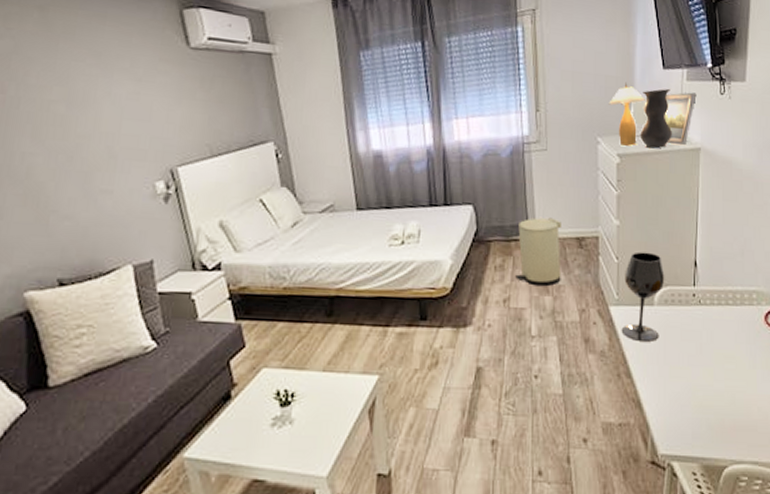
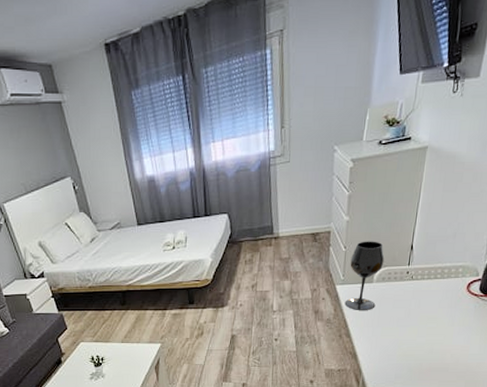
pedal bin: present [515,217,561,287] -> none [261,219,300,274]
table lamp: present [609,81,645,146] -> none [346,91,381,151]
vase: present [640,88,673,149] -> none [372,92,405,151]
picture frame: present [664,92,697,145] -> none [396,94,430,146]

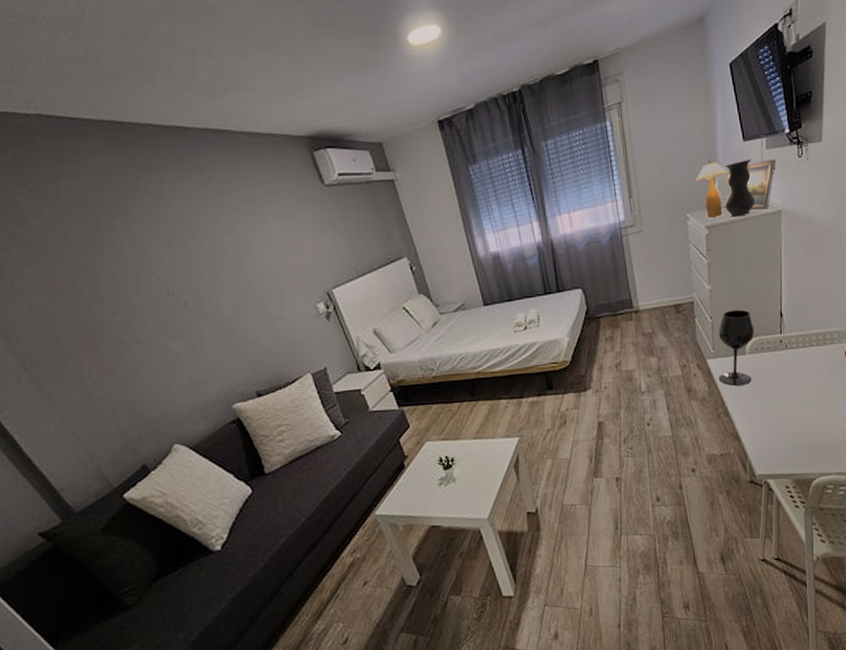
table lamp: none [346,91,381,151] -> present [695,158,728,218]
vase: none [372,92,405,151] -> present [725,158,756,217]
picture frame: none [396,94,430,146] -> present [746,159,776,211]

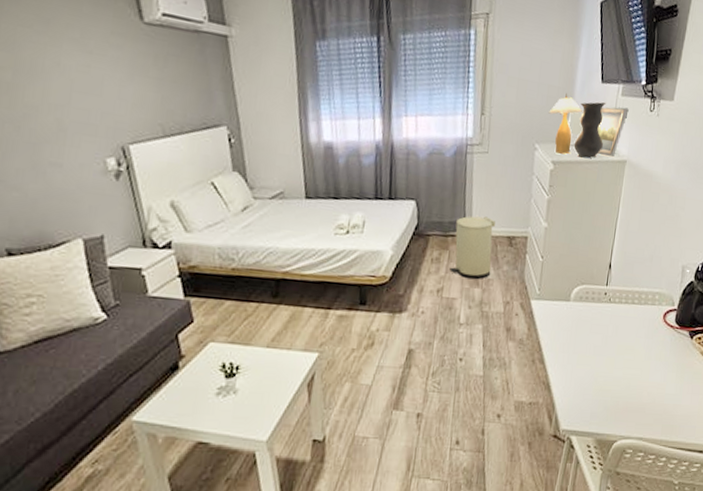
pedal bin: none [623,290,663,351] -> present [449,216,495,280]
wineglass: present [718,309,755,386] -> none [539,252,583,333]

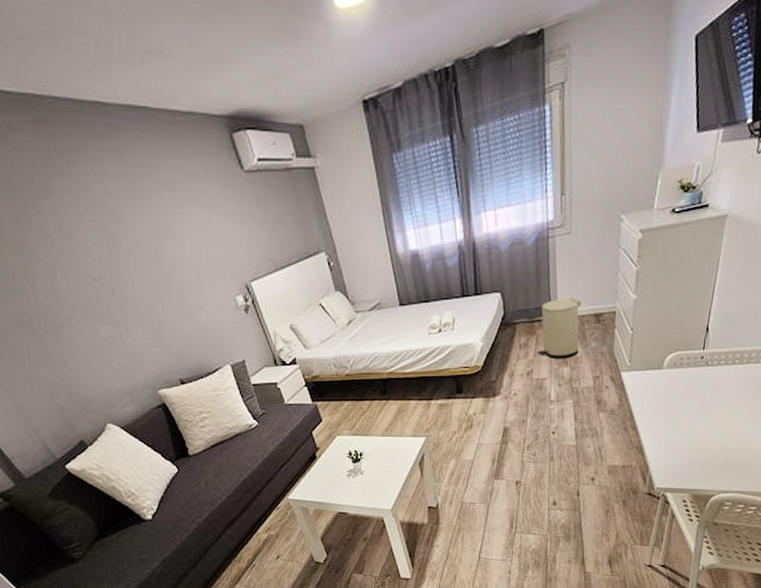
table lamp: present [549,92,582,154] -> none [635,152,674,220]
vase: present [573,101,606,158] -> none [664,153,703,220]
picture frame: present [597,107,629,157] -> none [692,155,731,214]

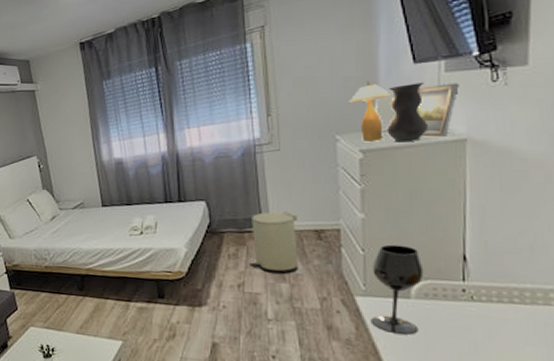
wineglass: none [630,322,677,400] -> present [370,244,424,335]
table lamp: none [635,152,674,220] -> present [348,80,392,142]
vase: none [664,153,703,220] -> present [386,82,429,142]
picture frame: none [692,155,731,214] -> present [417,83,459,137]

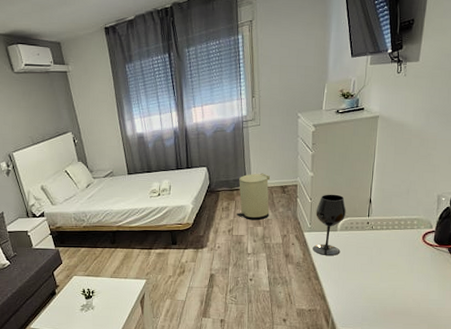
table lamp: present [348,80,392,142] -> none [307,69,336,118]
vase: present [386,82,429,142] -> none [331,72,357,119]
picture frame: present [417,83,459,137] -> none [350,73,378,115]

